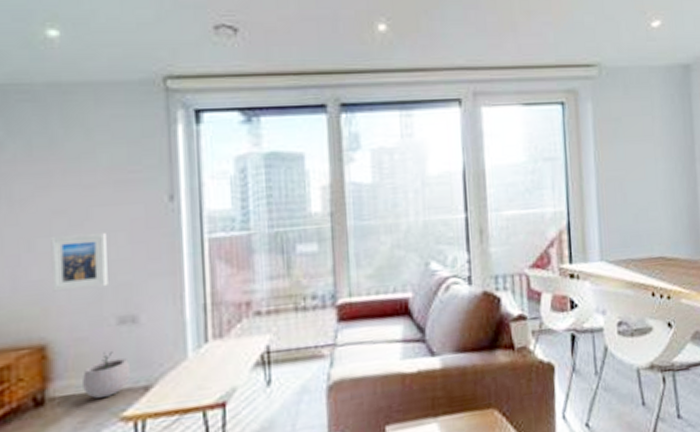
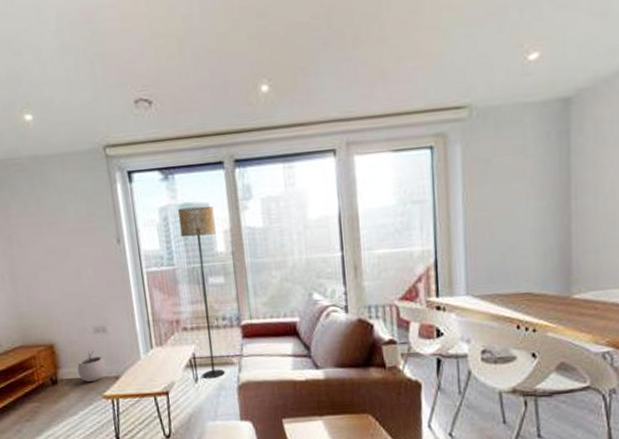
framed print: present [51,233,108,292] -> none [47,268,85,308]
floor lamp: none [260,156,311,380] -> present [177,206,225,379]

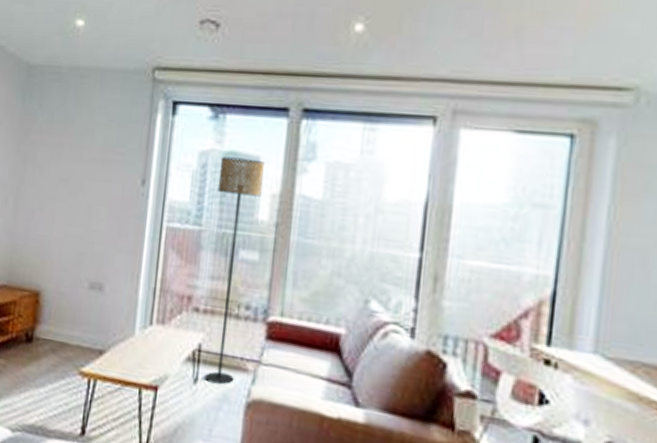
plant pot: present [77,351,106,383] -> none [58,310,93,351]

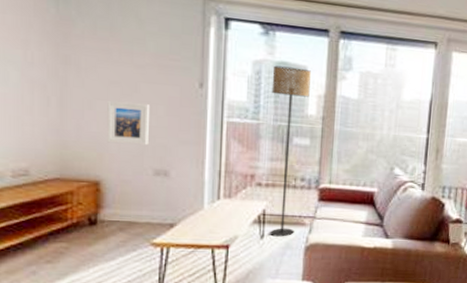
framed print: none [50,201,92,253] -> present [107,101,149,145]

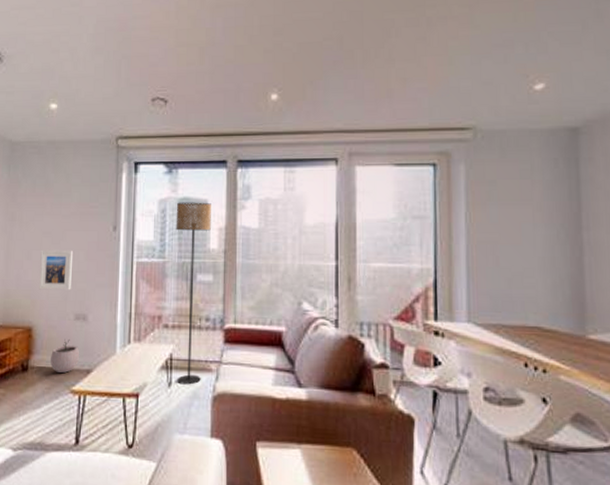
plant pot: none [125,194,161,227] -> present [50,339,80,374]

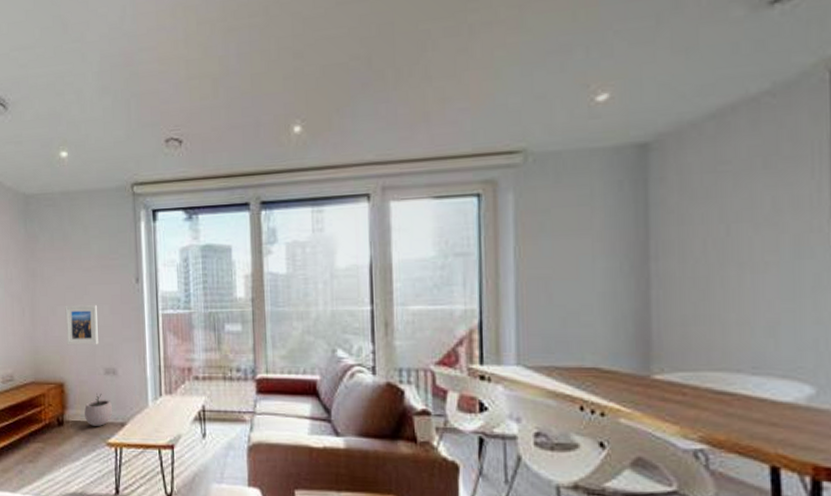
floor lamp: present [175,202,211,385] -> none [198,248,237,436]

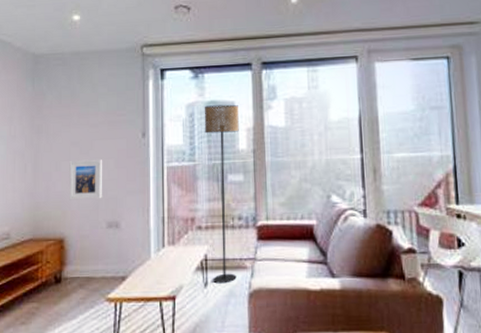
plant pot: present [84,394,113,427] -> none [84,248,114,283]
floor lamp: none [198,248,237,436] -> present [204,104,239,284]

